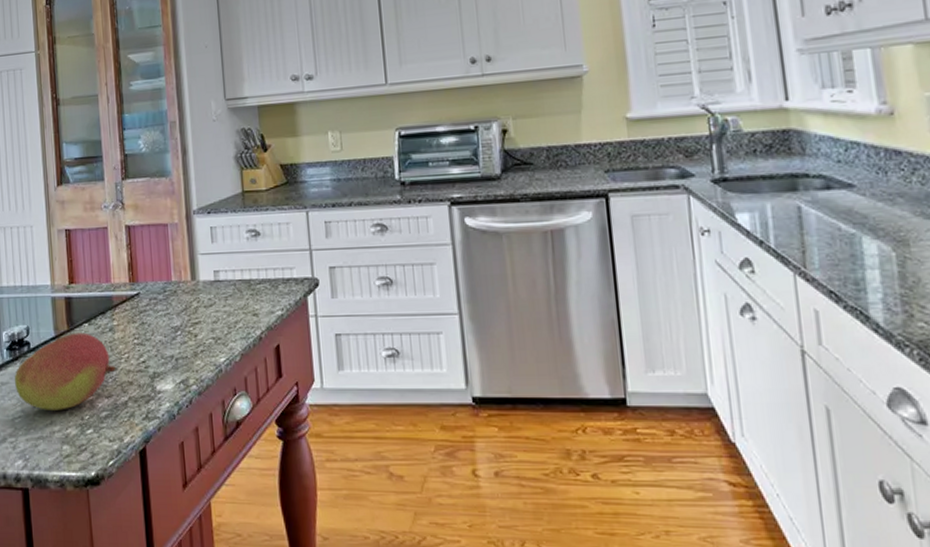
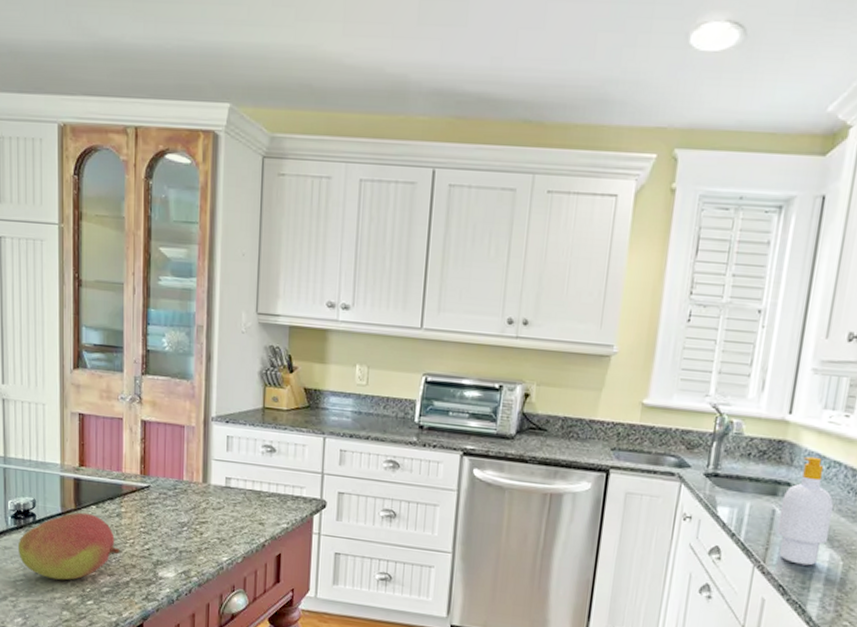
soap bottle: none [804,140,869,264] -> present [777,456,834,566]

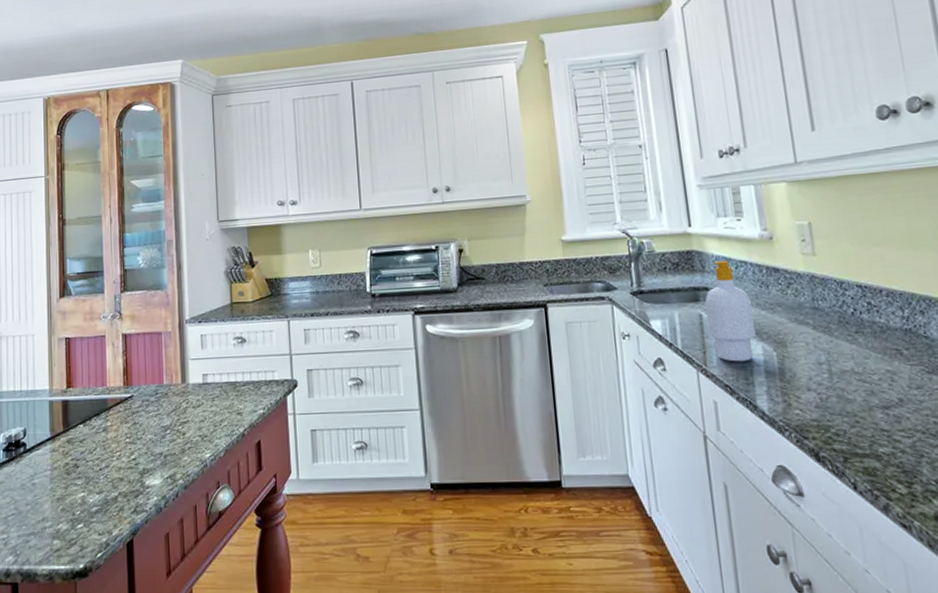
fruit: present [17,512,121,580] -> none [9,433,108,508]

